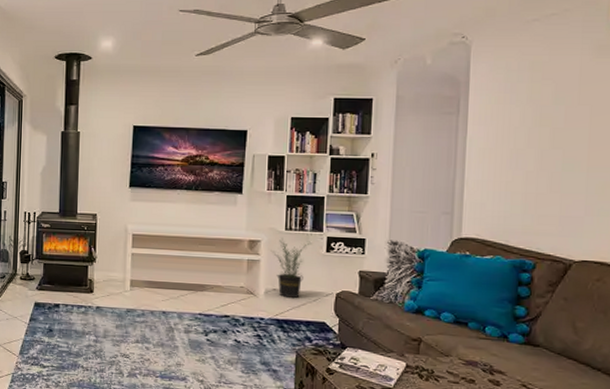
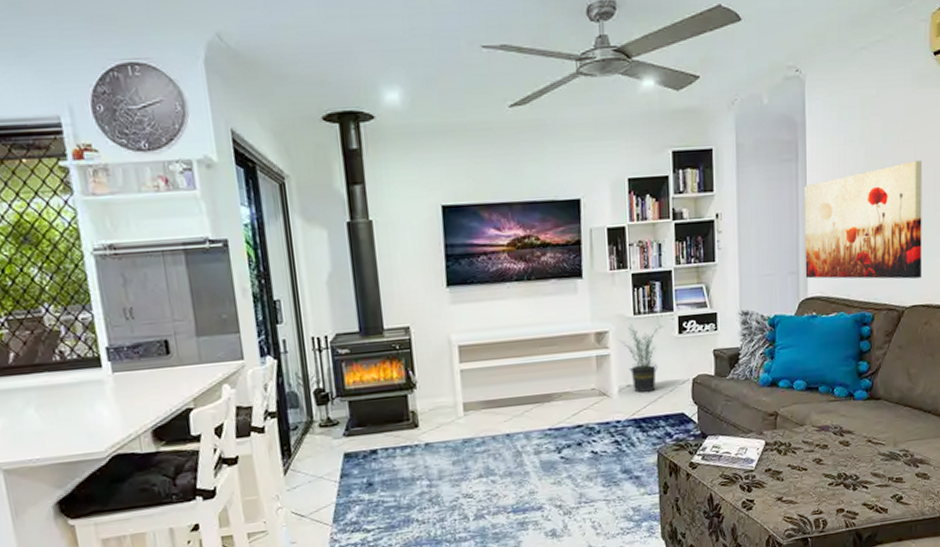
wall art: none [460,124,600,235] -> present [804,161,923,279]

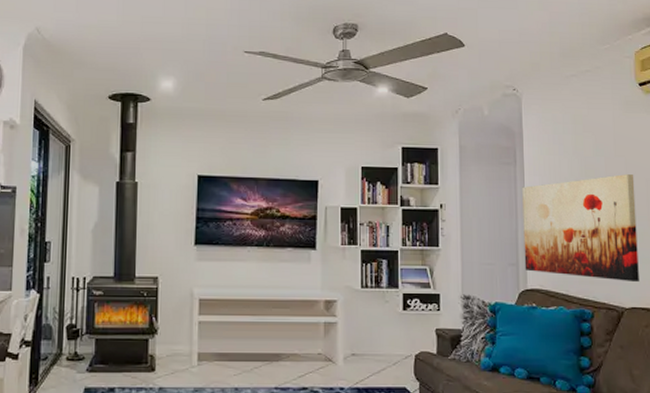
potted plant: present [620,323,661,393] -> none [348,296,387,364]

